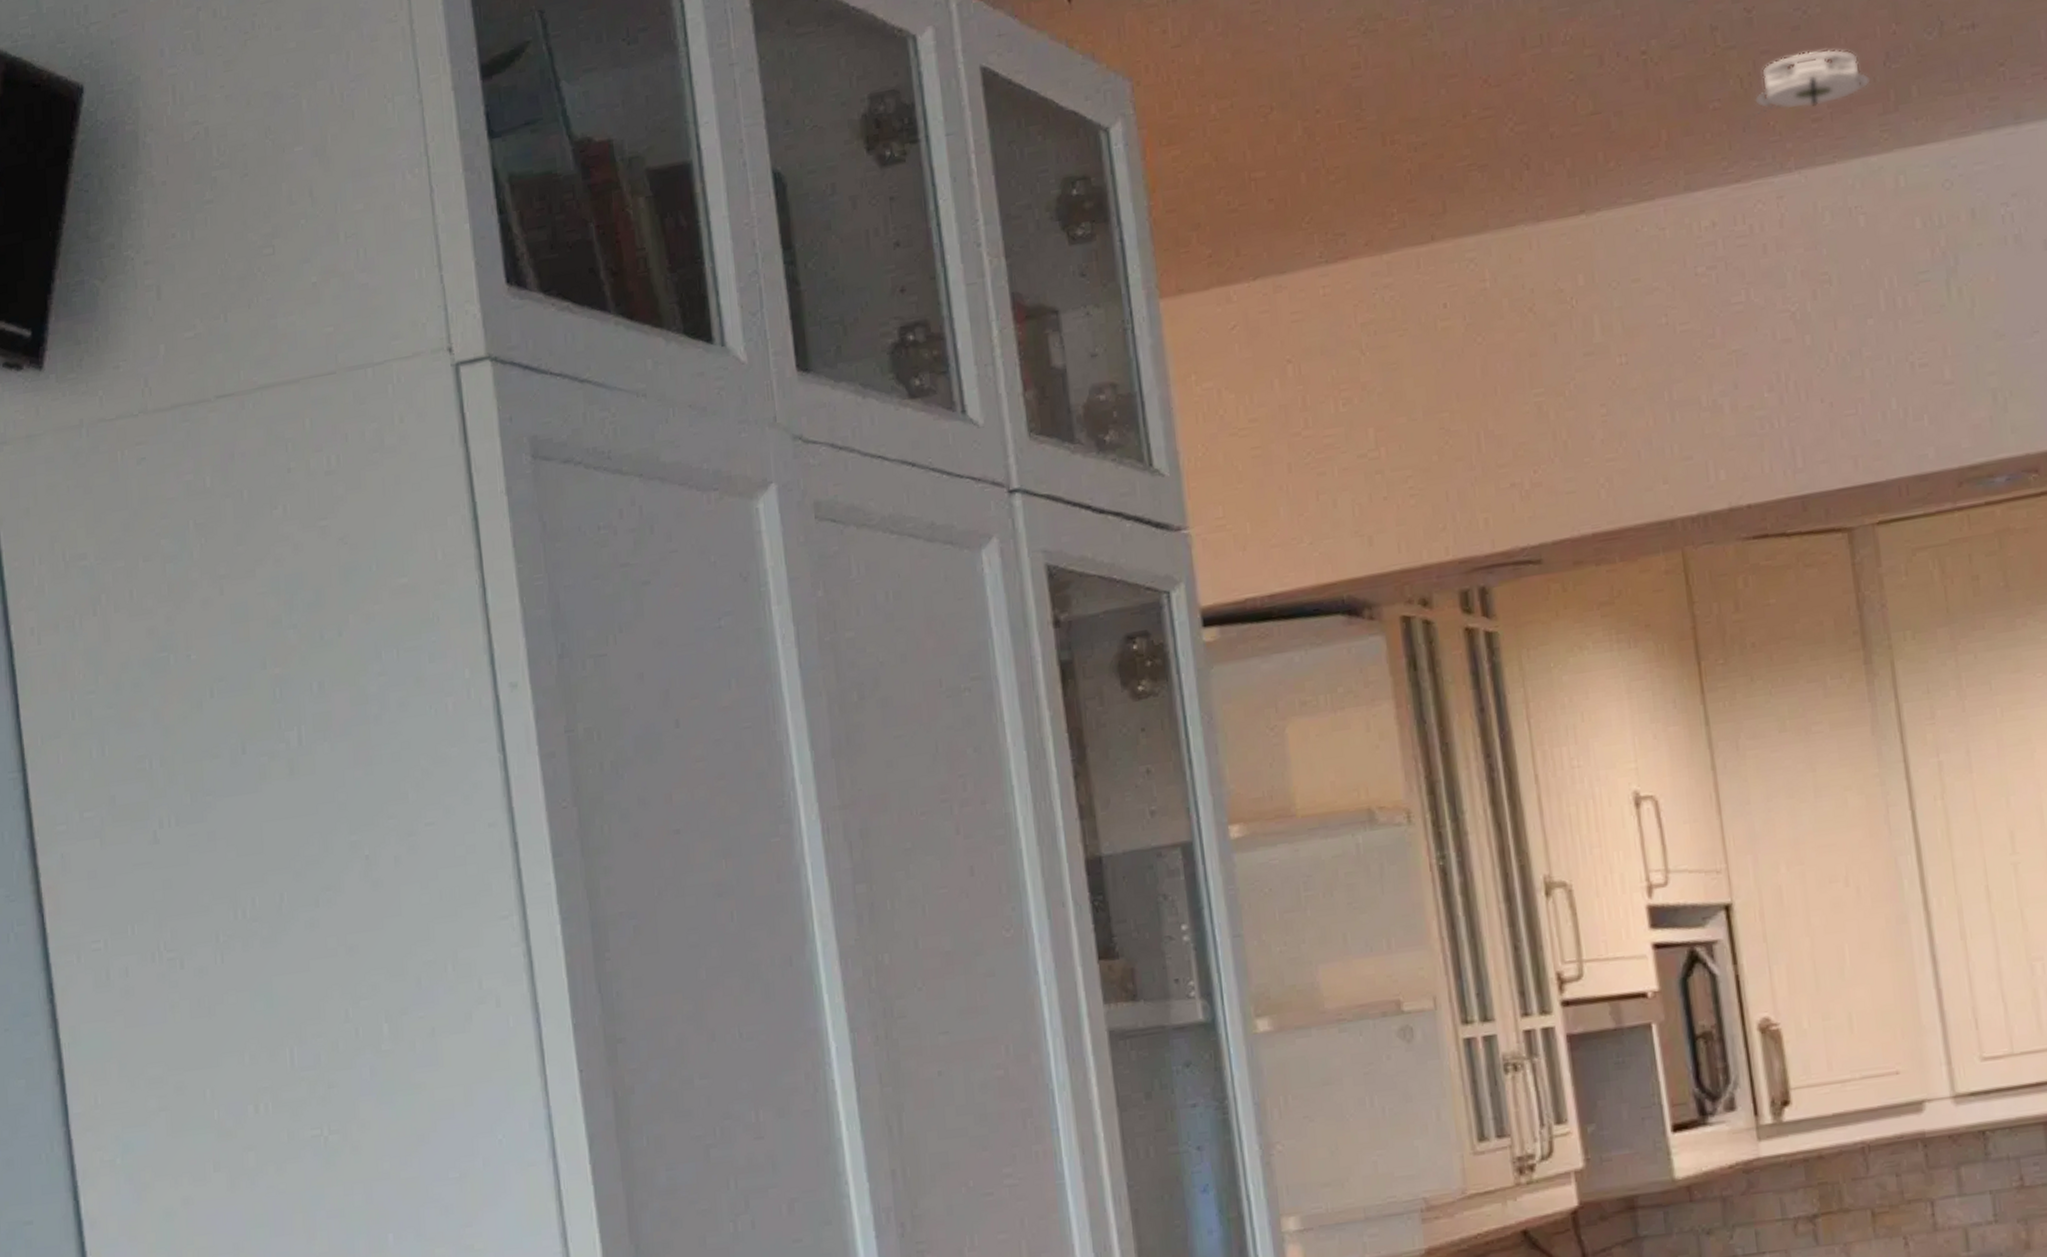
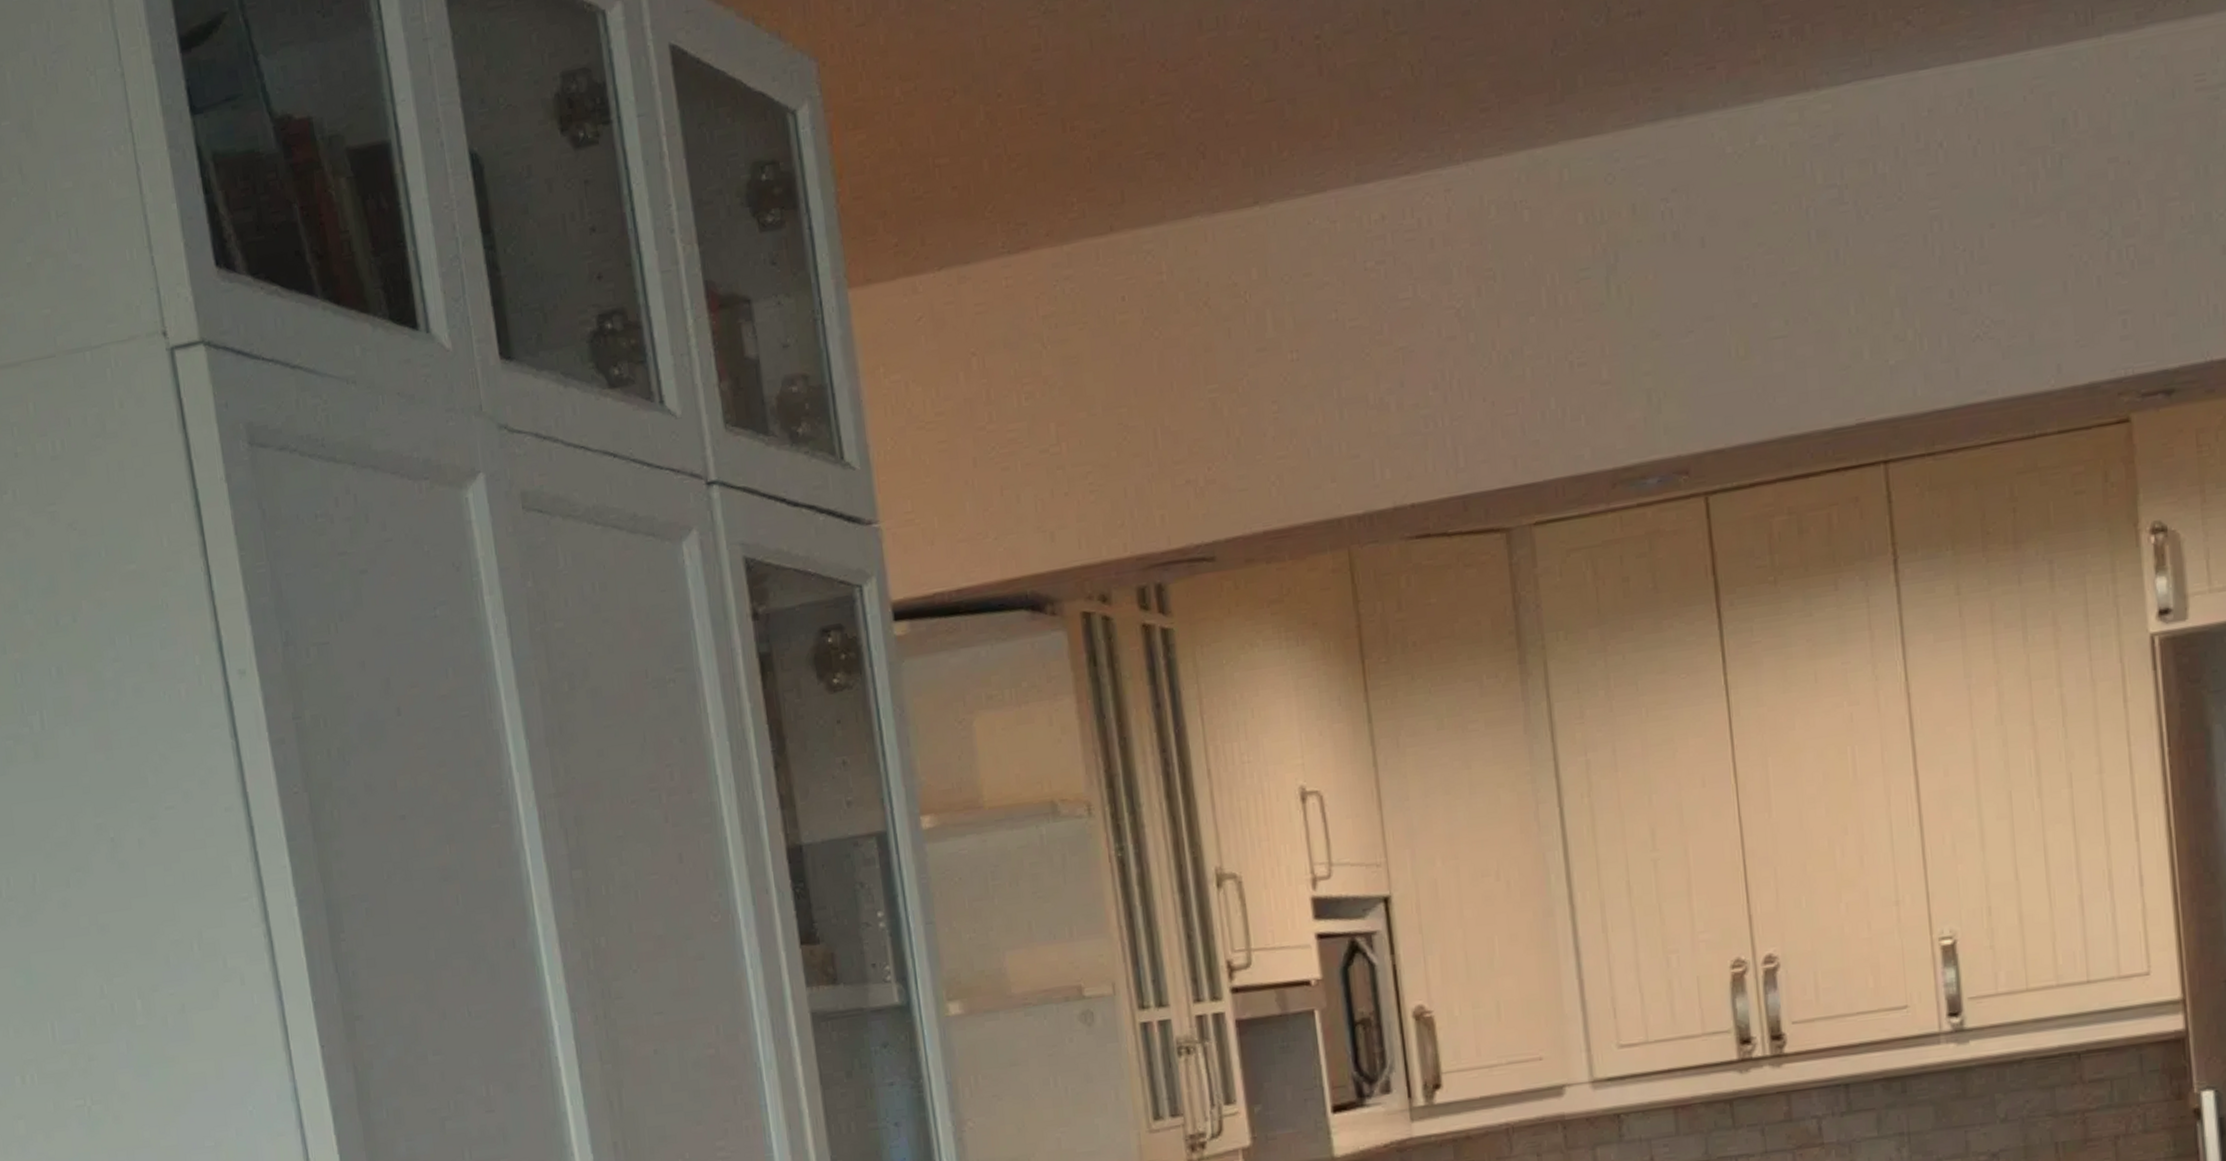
smoke detector: present [1752,49,1871,117] -> none [1422,35,1538,106]

